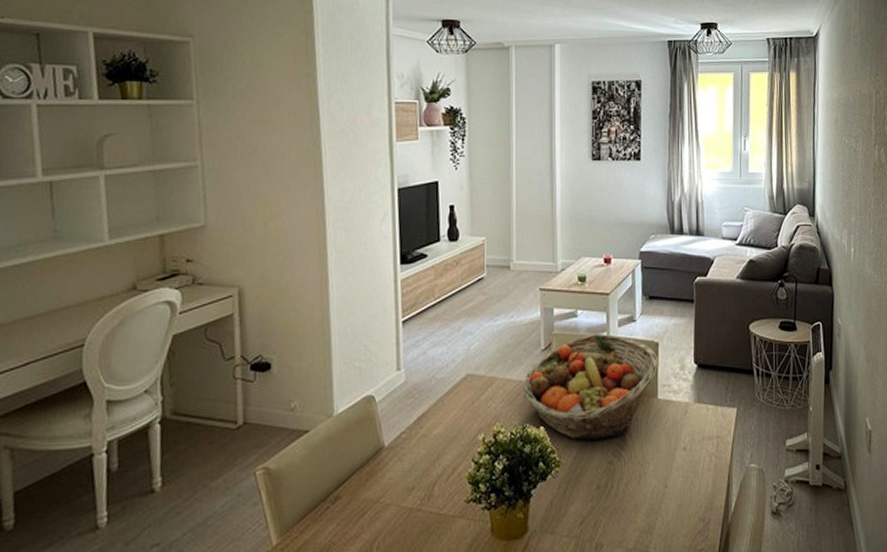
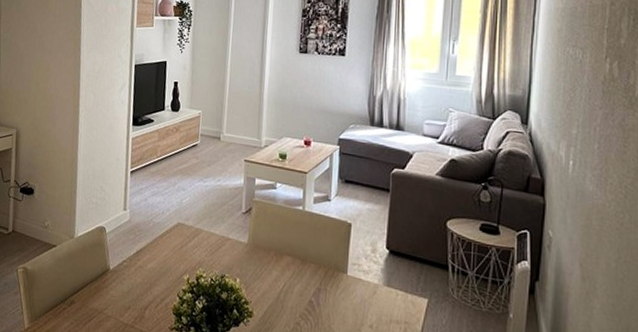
fruit basket: present [521,334,659,440] -> none [223,206,351,302]

